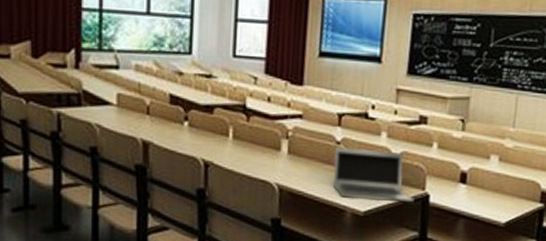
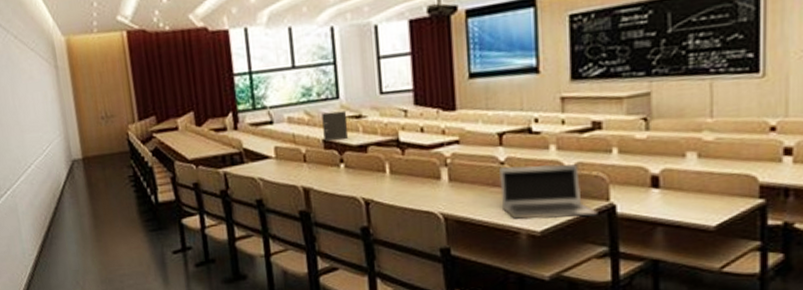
binder: none [171,66,198,96] -> present [322,111,349,141]

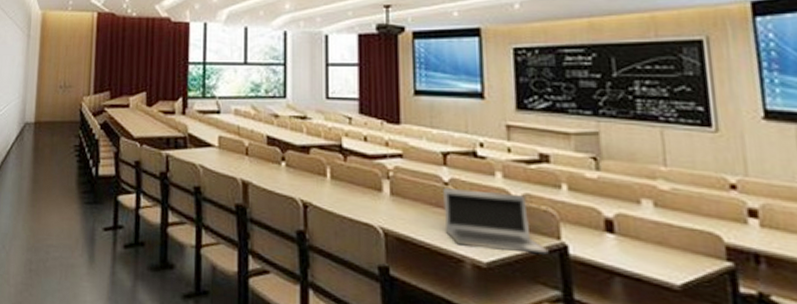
binder: present [322,111,349,141] -> none [268,110,292,137]

